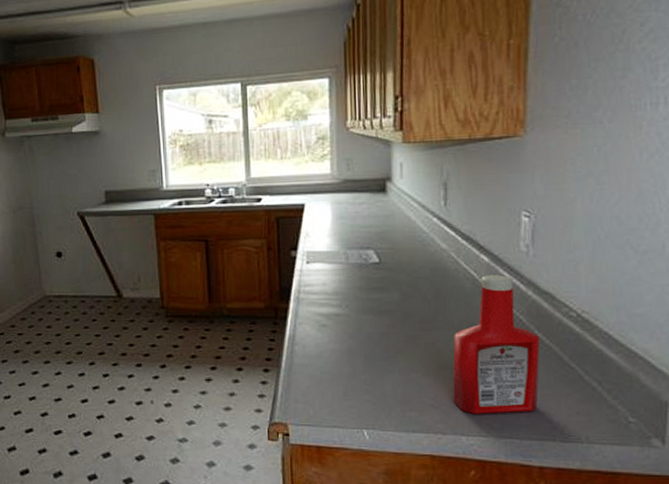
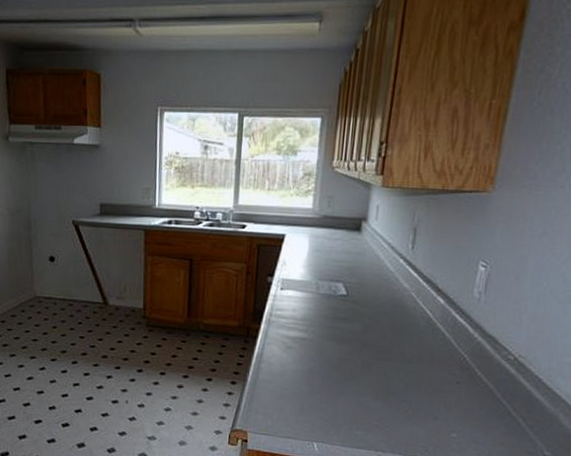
ketchup bottle: present [453,275,540,415] -> none [396,316,479,439]

